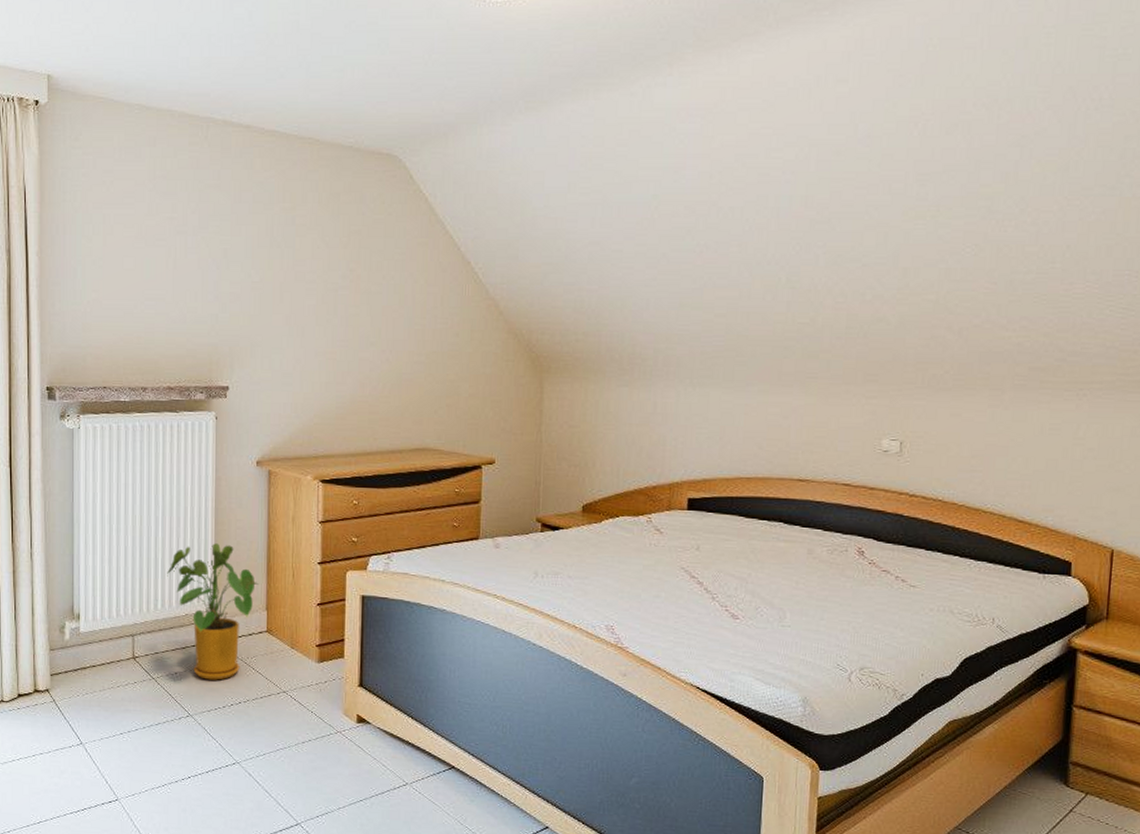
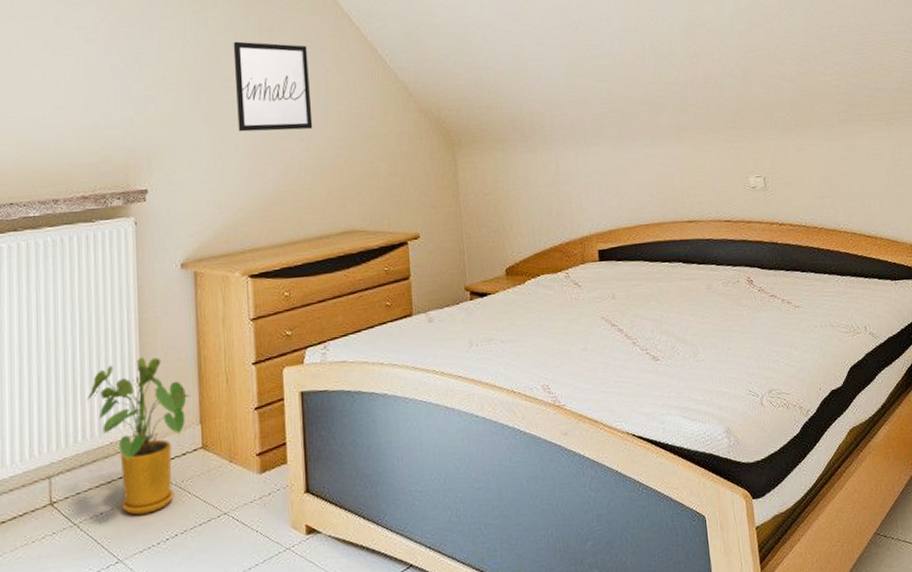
wall art: none [319,243,396,341] -> present [233,41,313,132]

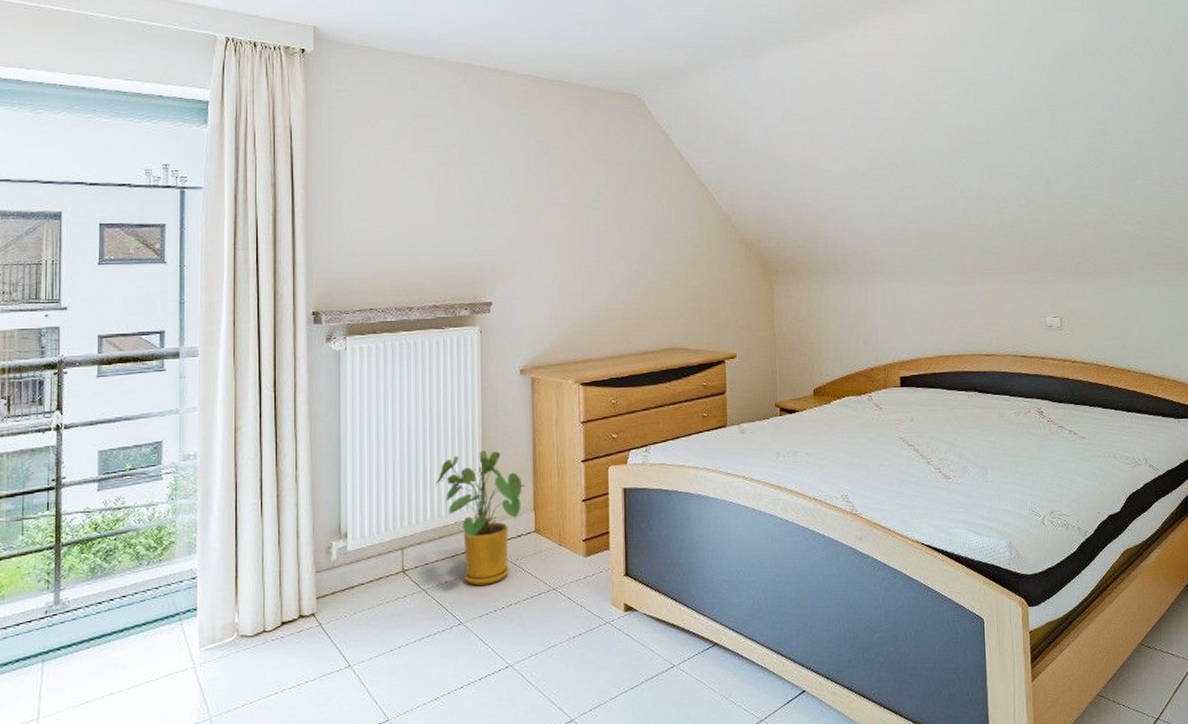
wall art: present [233,41,313,132] -> none [572,171,643,254]

